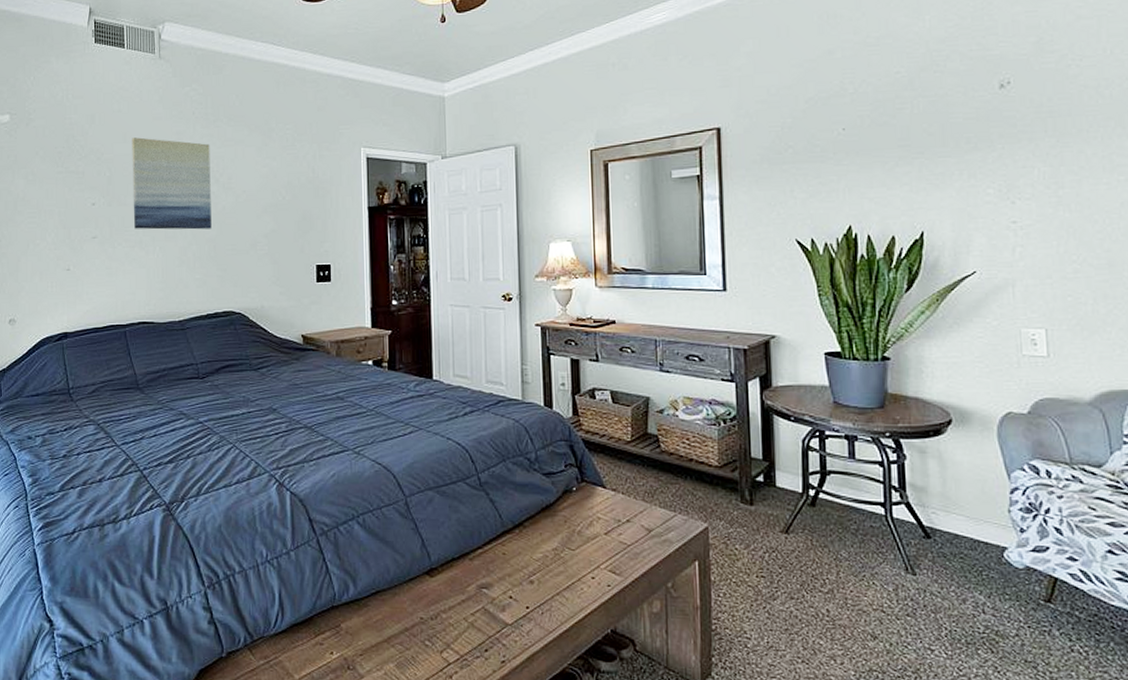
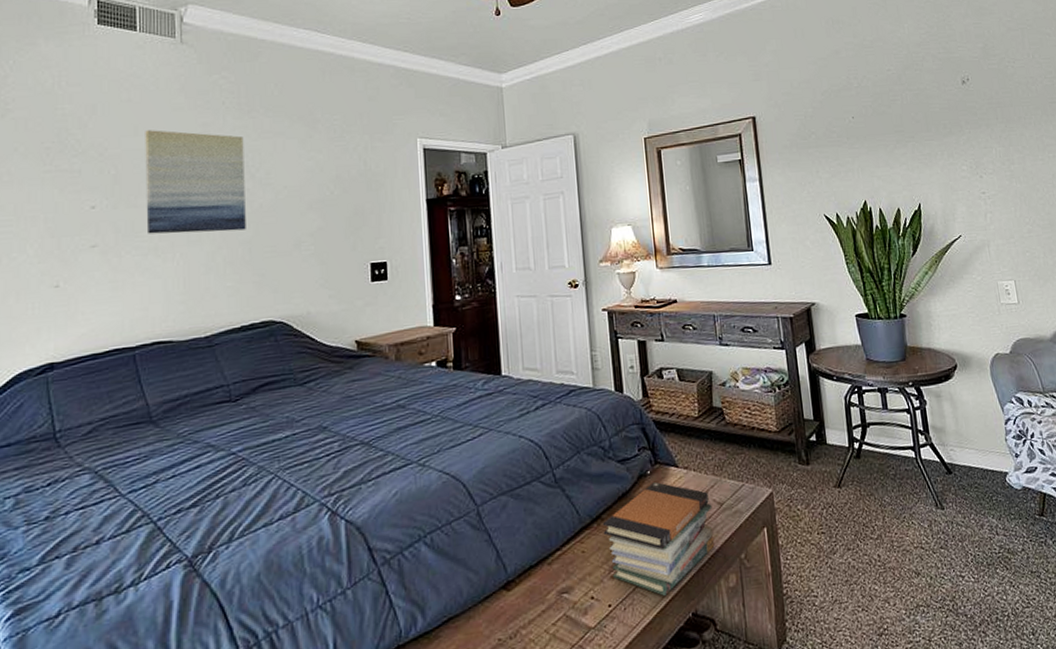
book stack: none [524,498,640,608] -> present [602,481,715,596]

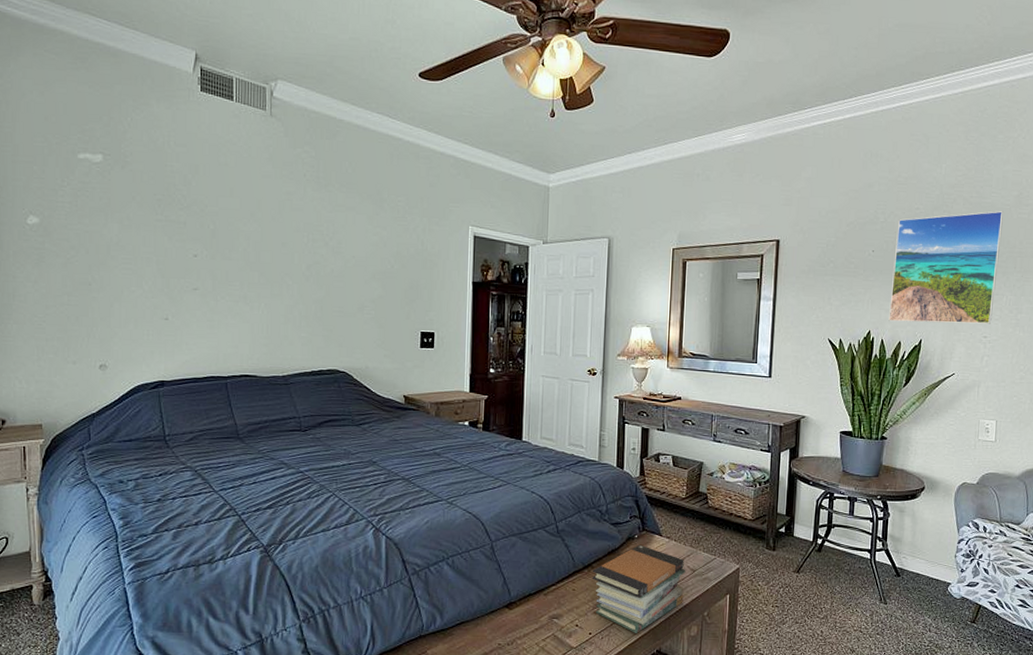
wall art: present [145,130,246,234] -> none [238,193,320,290]
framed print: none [872,64,986,188] -> present [889,211,1003,324]

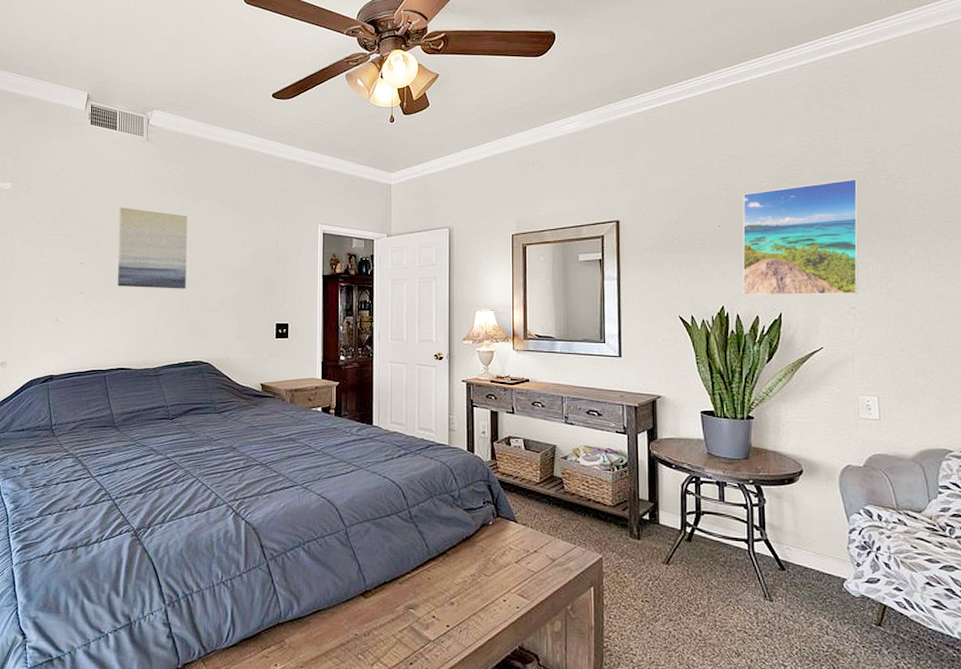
wall art: none [238,193,320,290] -> present [117,207,188,289]
book stack: present [592,544,686,633] -> none [447,531,545,627]

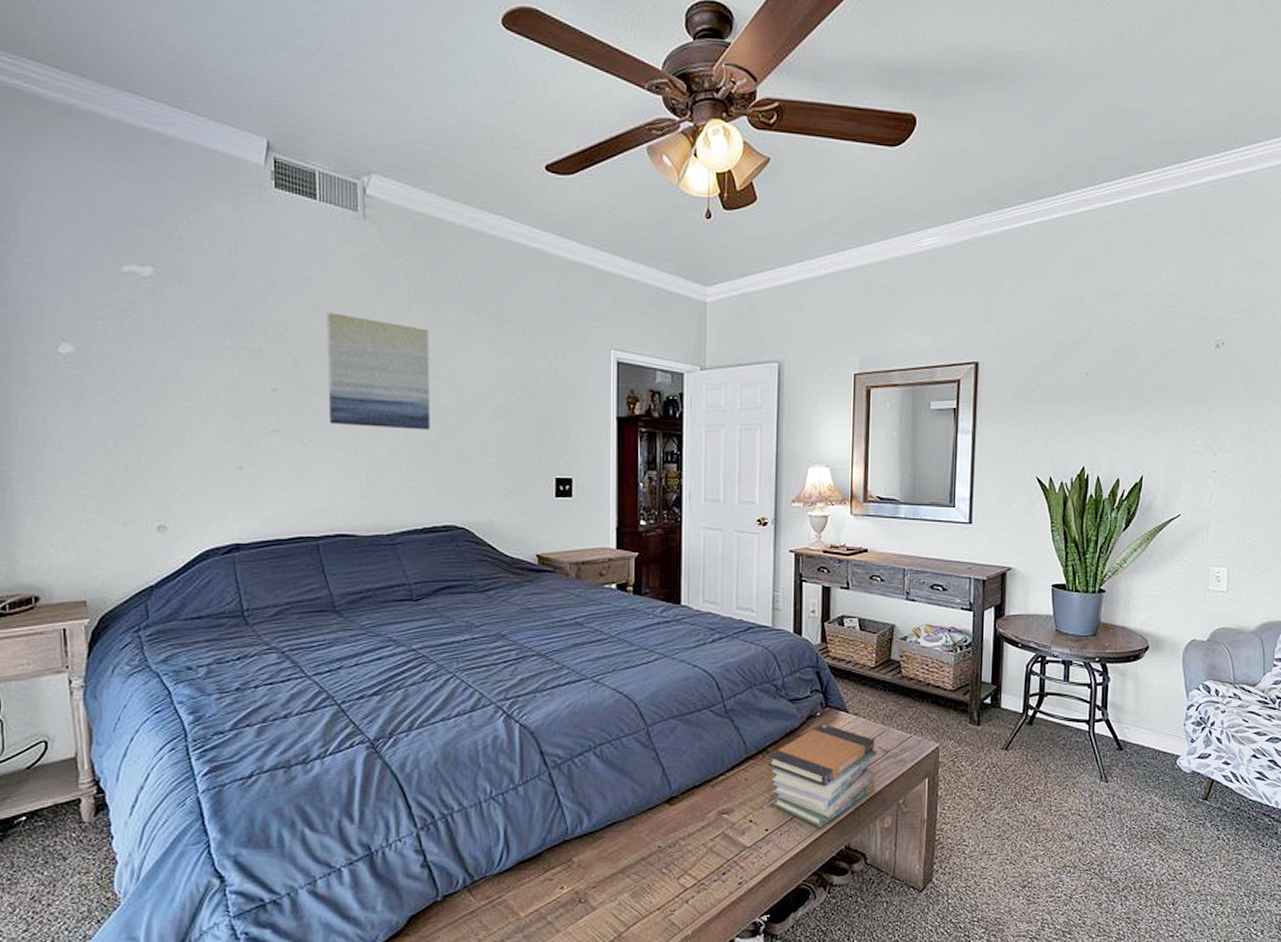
book stack: none [447,531,545,627] -> present [767,723,877,827]
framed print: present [742,179,859,296] -> none [1105,325,1233,457]

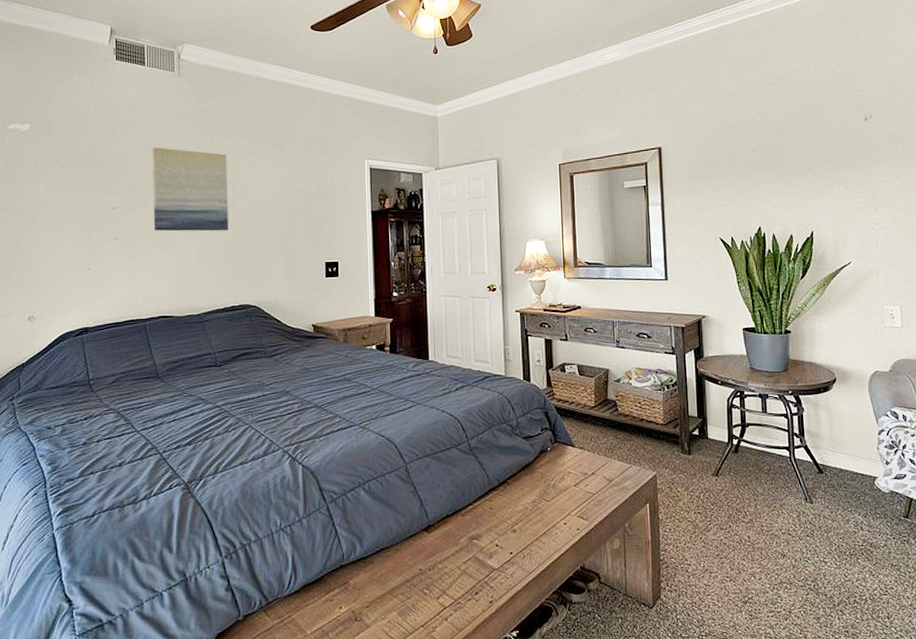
book stack: present [767,723,877,827] -> none [508,457,603,550]

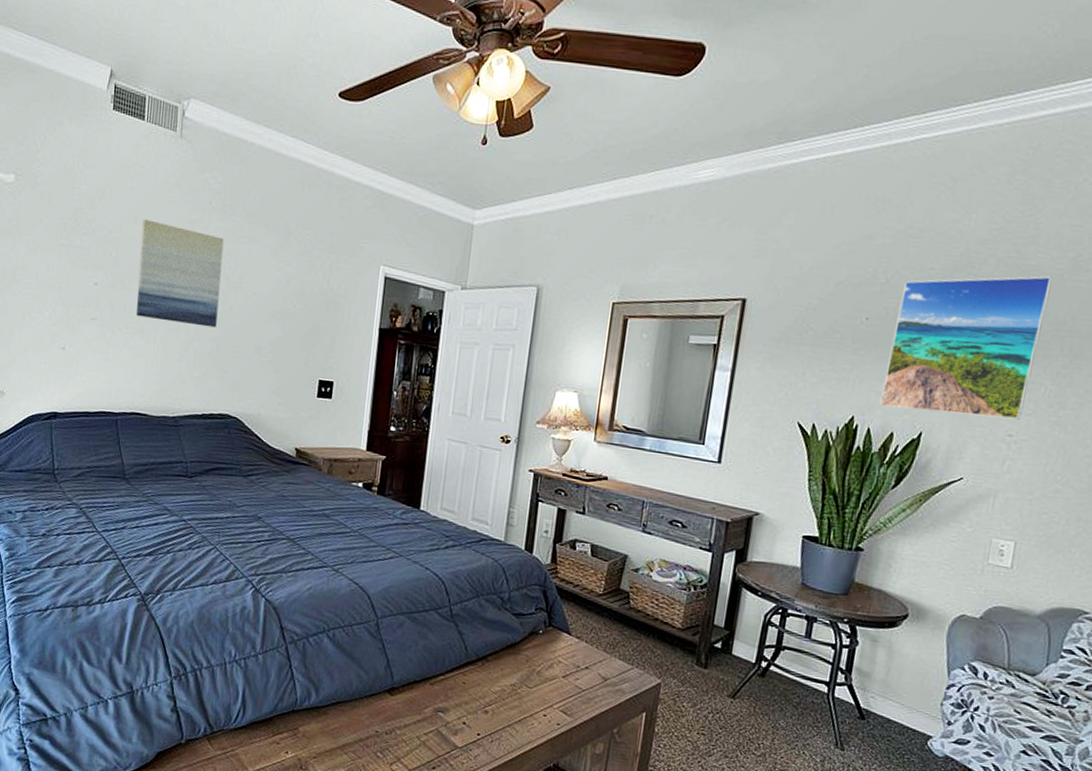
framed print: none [774,102,881,216] -> present [879,276,1052,420]

